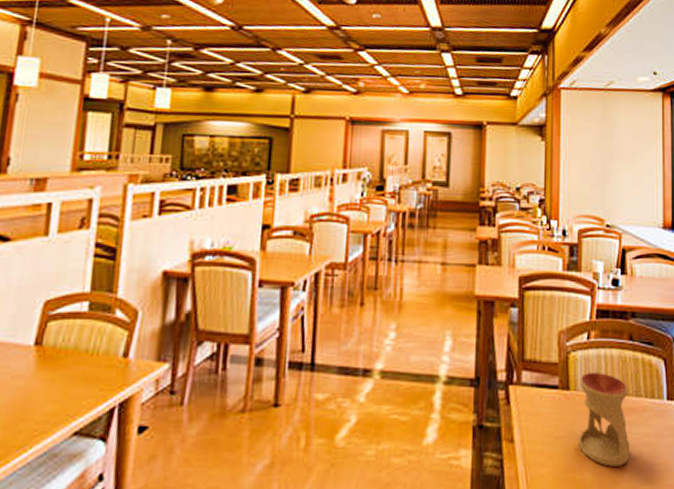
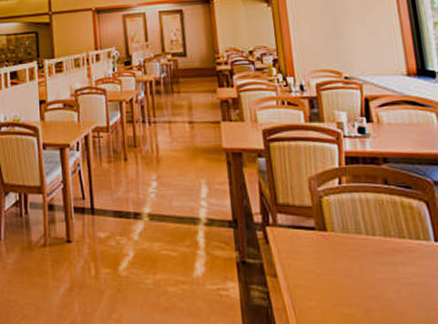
oil burner: present [579,373,629,467] -> none [336,215,400,303]

